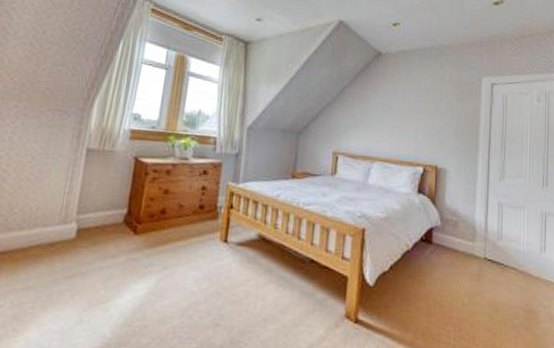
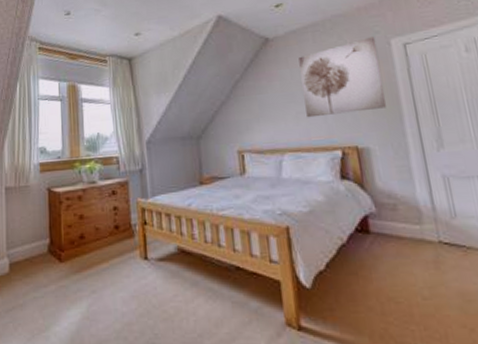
wall art: none [400,71,471,137] -> present [298,36,386,118]

